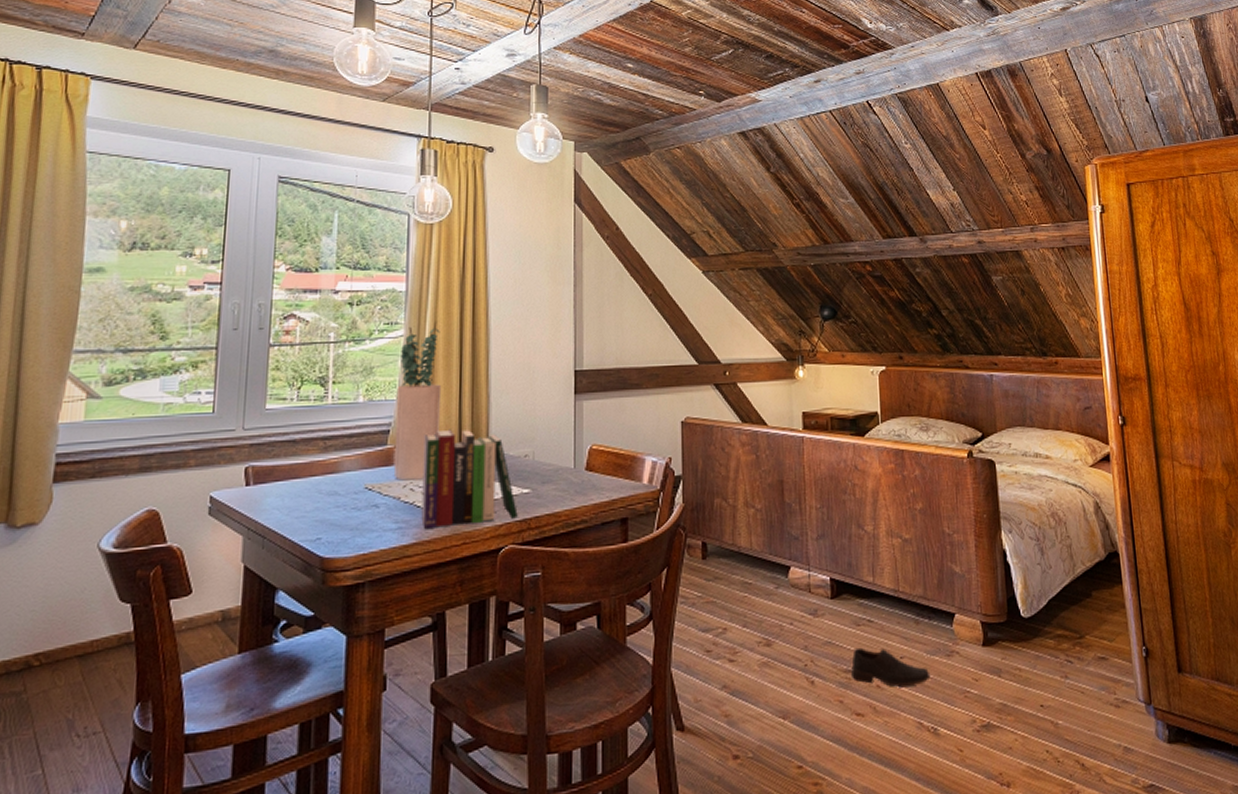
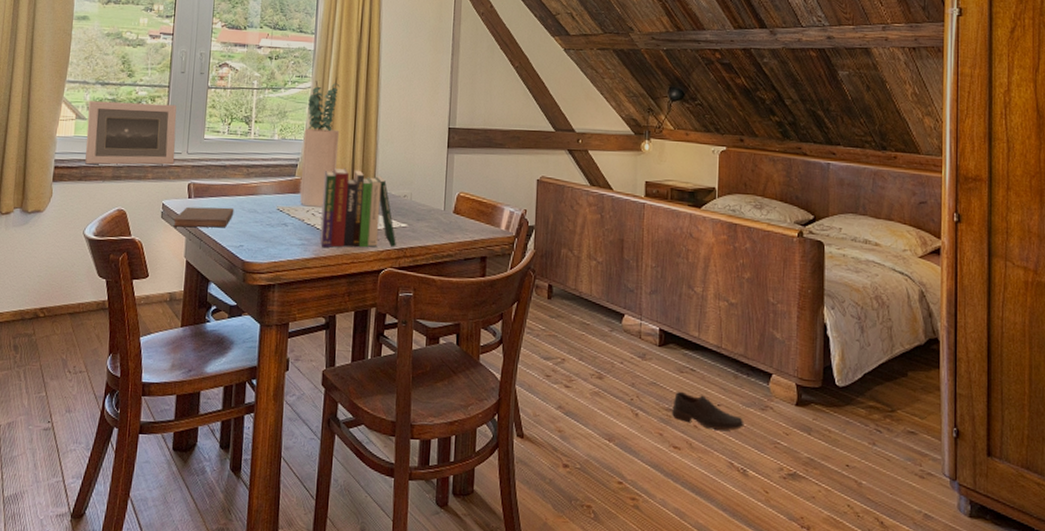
picture frame: none [100,370,228,456] -> present [85,100,177,165]
book: none [225,492,308,524] -> present [173,206,234,228]

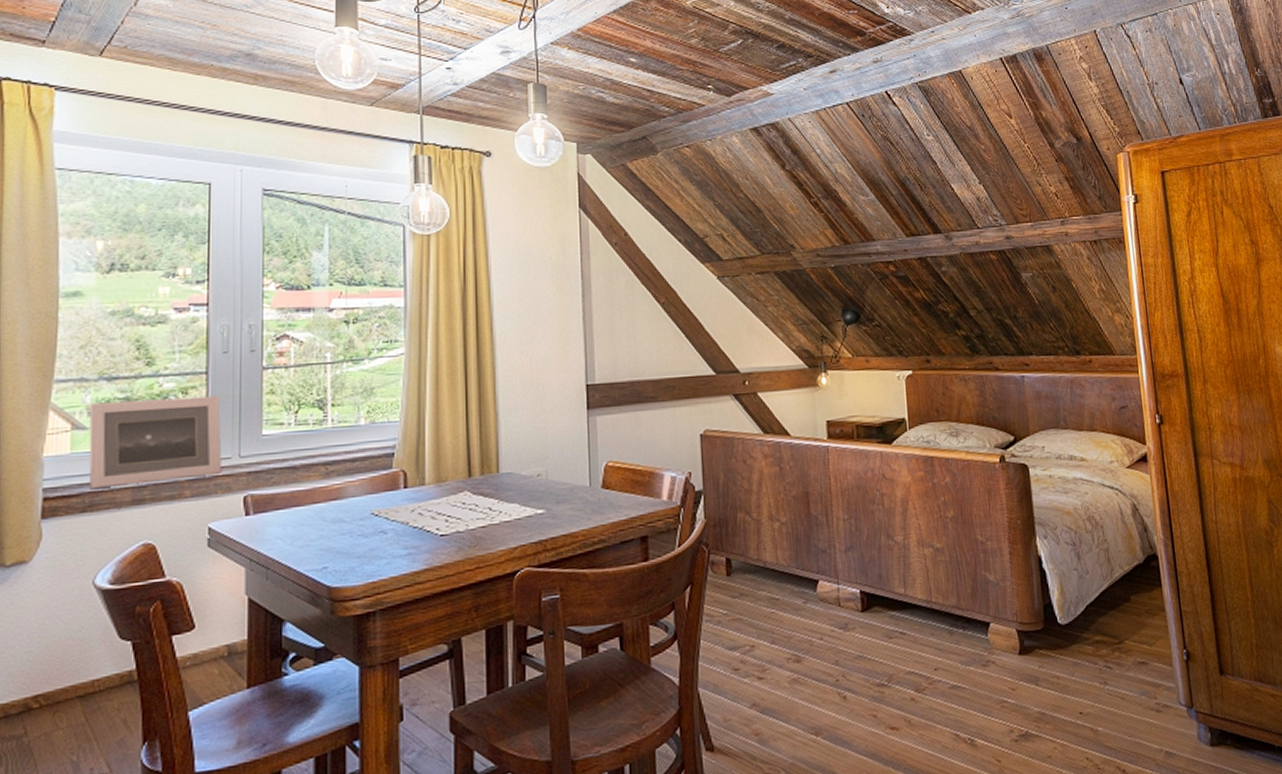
book: present [173,206,234,228] -> none [226,520,312,556]
vase: present [299,77,340,207] -> none [399,337,448,505]
books: present [320,167,396,247] -> none [431,450,533,554]
shoe: present [672,391,745,431] -> none [884,660,966,699]

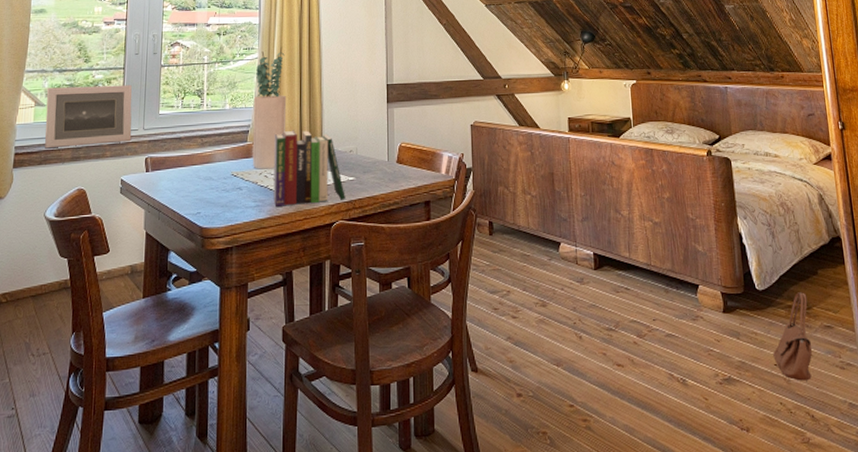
vase: none [399,337,448,505] -> present [252,46,287,170]
books: none [431,450,533,554] -> present [273,130,345,207]
handbag: none [1078,623,1124,730] -> present [773,292,813,381]

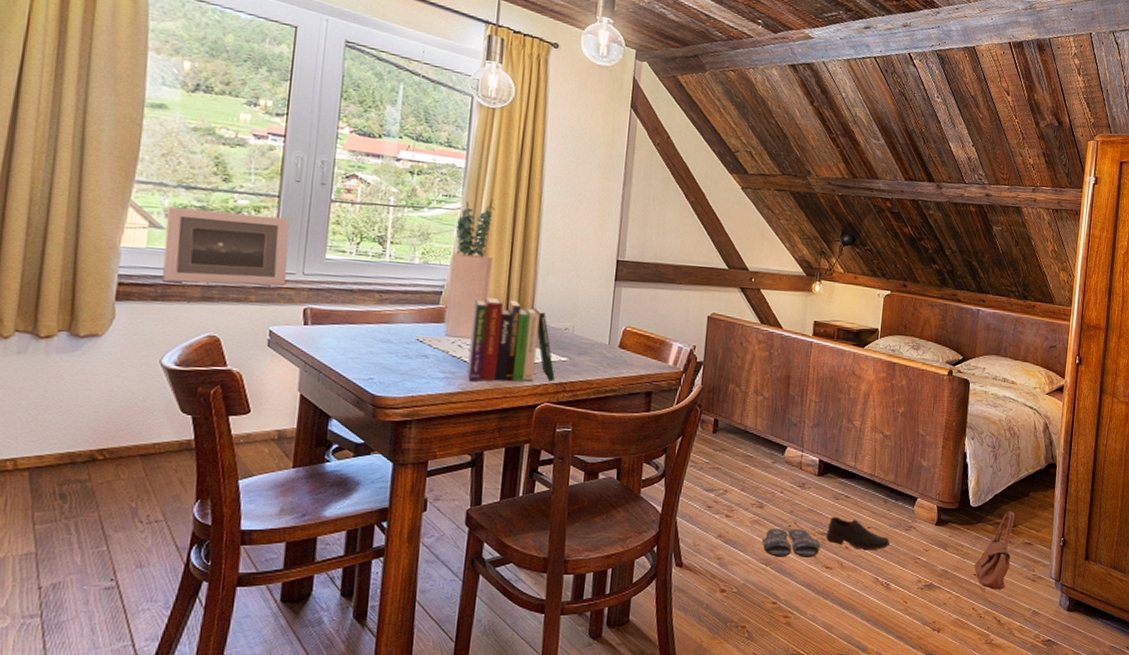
slippers: none [549,325,608,357] -> present [761,528,820,557]
shoe: none [612,310,679,344] -> present [826,516,891,550]

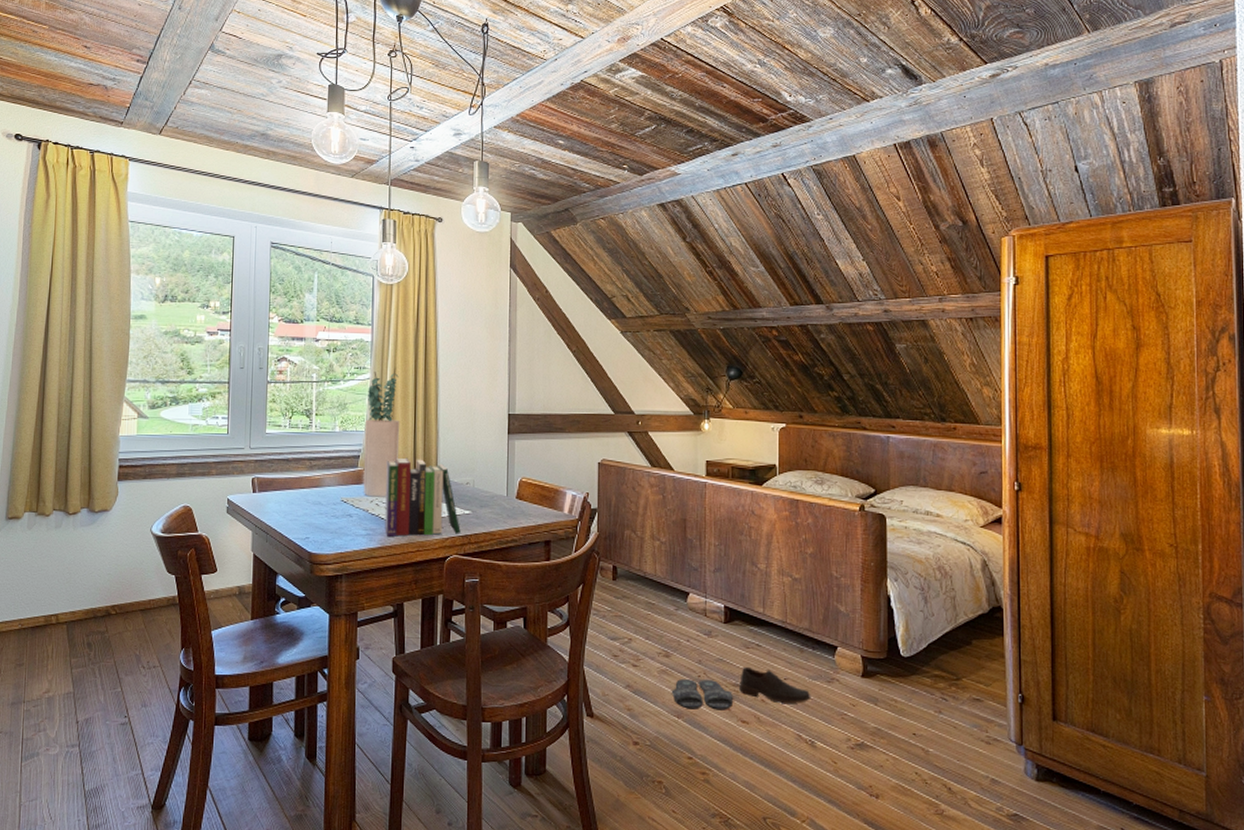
picture frame: present [162,206,289,287] -> none [149,399,238,463]
handbag: present [974,511,1015,590] -> none [913,662,957,753]

